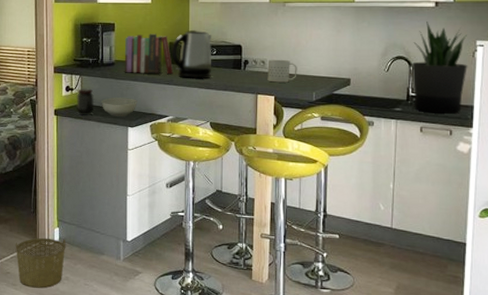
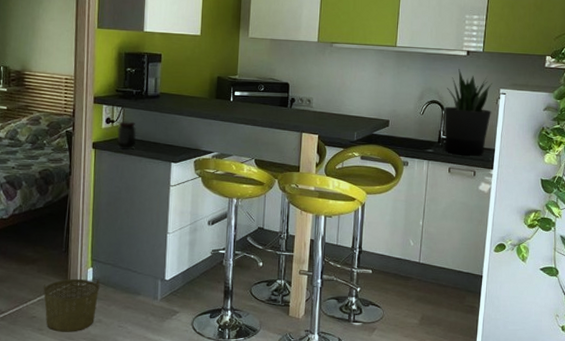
bowl: present [101,97,137,117] -> none [143,131,182,152]
books: present [125,34,174,75] -> none [170,67,221,110]
kettle: present [171,29,211,79] -> none [219,65,260,116]
mug: present [267,59,297,83] -> none [312,98,341,122]

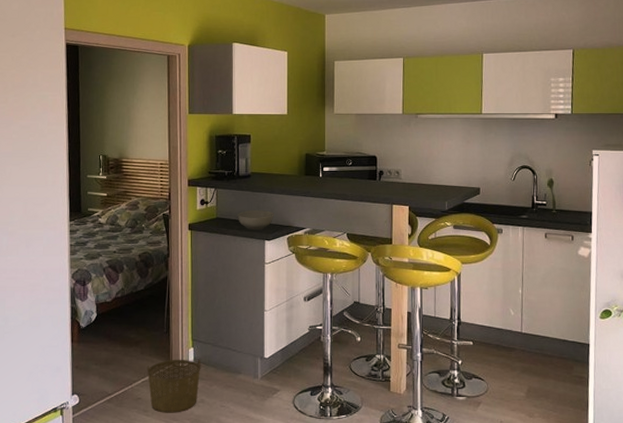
jar: present [116,120,137,148] -> none [211,201,230,228]
bowl: none [143,131,182,152] -> present [237,210,274,230]
planter: present [444,69,492,156] -> none [536,132,585,220]

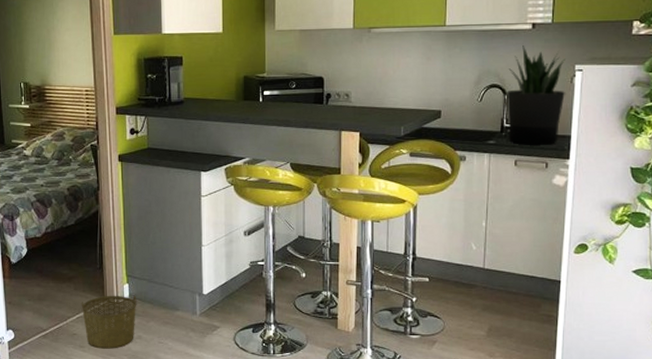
bowl: present [237,210,274,230] -> none [170,139,210,161]
planter: none [536,132,585,220] -> present [507,45,565,145]

